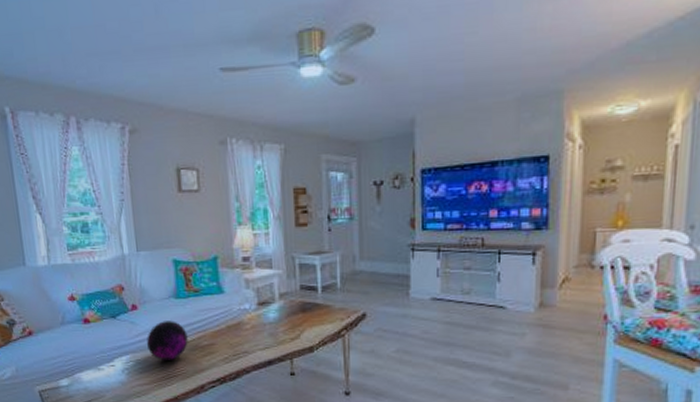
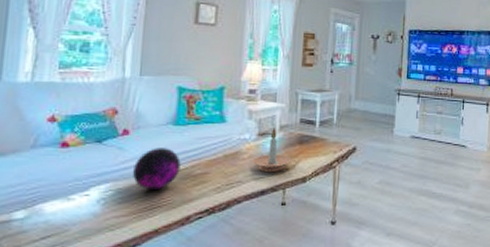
candle holder: none [255,296,296,342] -> present [252,128,291,171]

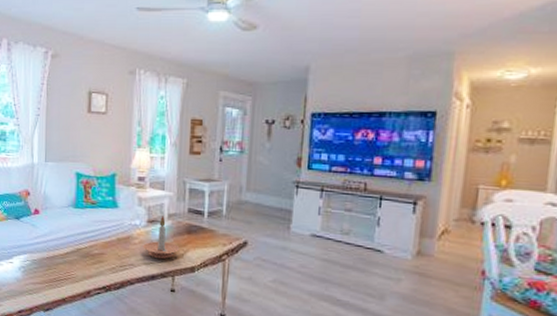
decorative orb: present [133,148,181,191] -> none [44,227,81,265]

